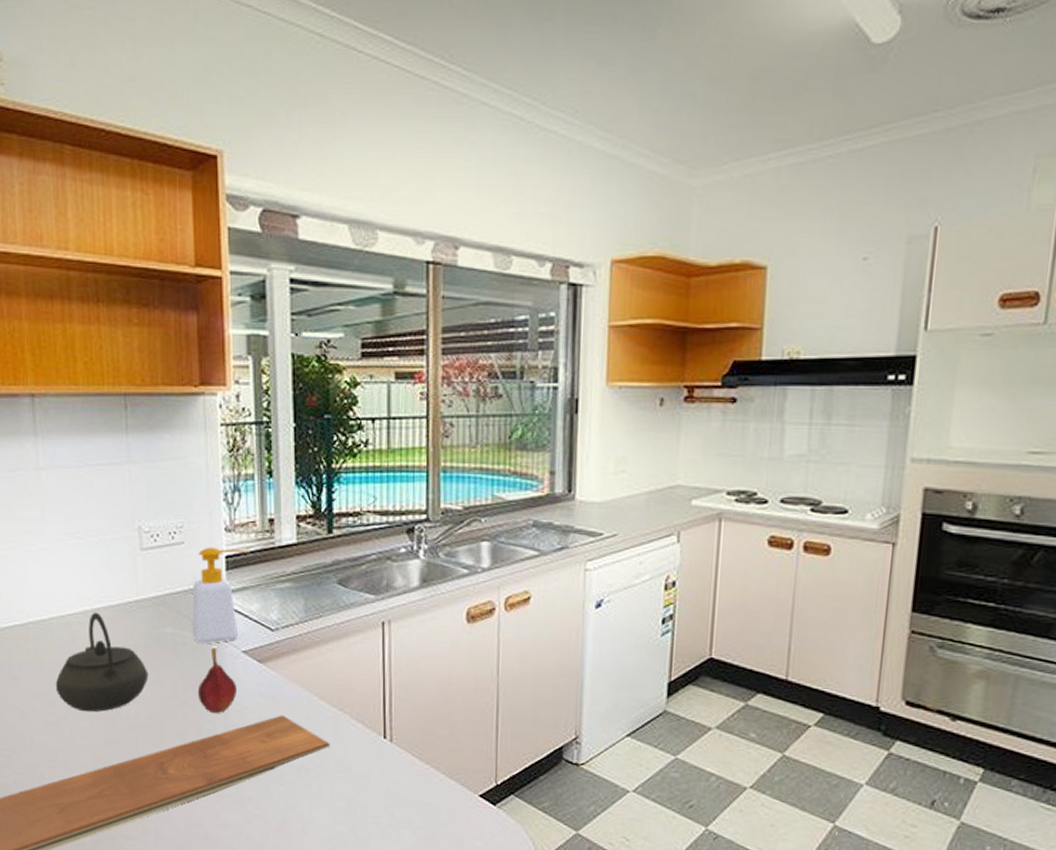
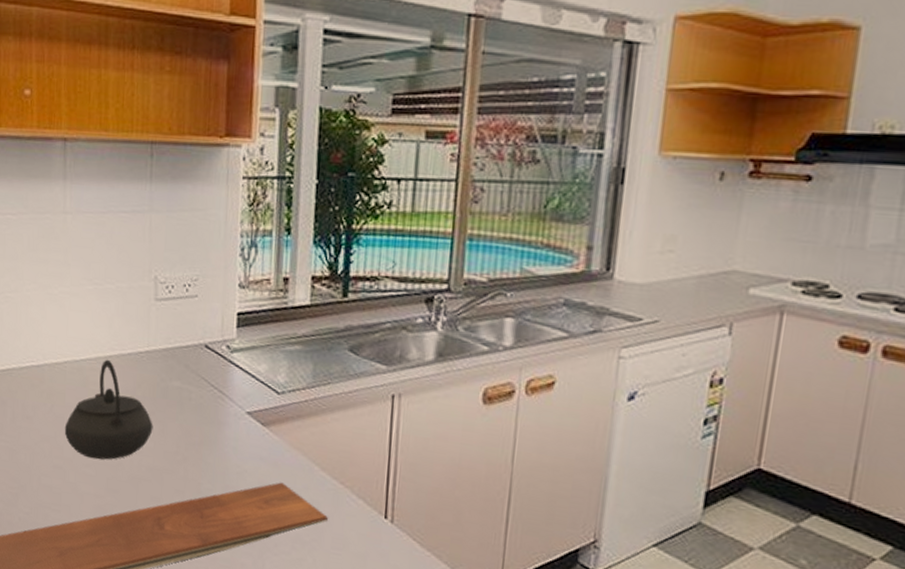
soap bottle: present [192,547,251,644] -> none [199,302,263,402]
fruit: present [197,647,236,713] -> none [199,405,238,473]

